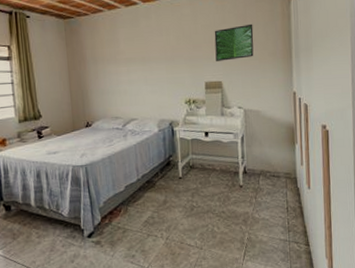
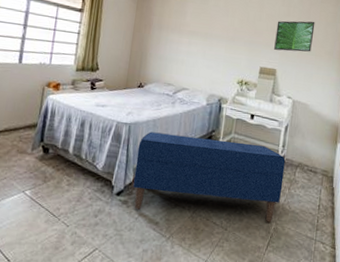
bench: none [99,160,249,247] -> present [133,132,286,223]

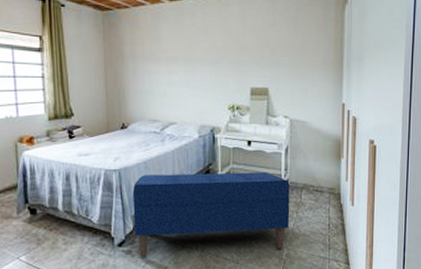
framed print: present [274,20,315,52] -> none [263,28,304,66]

